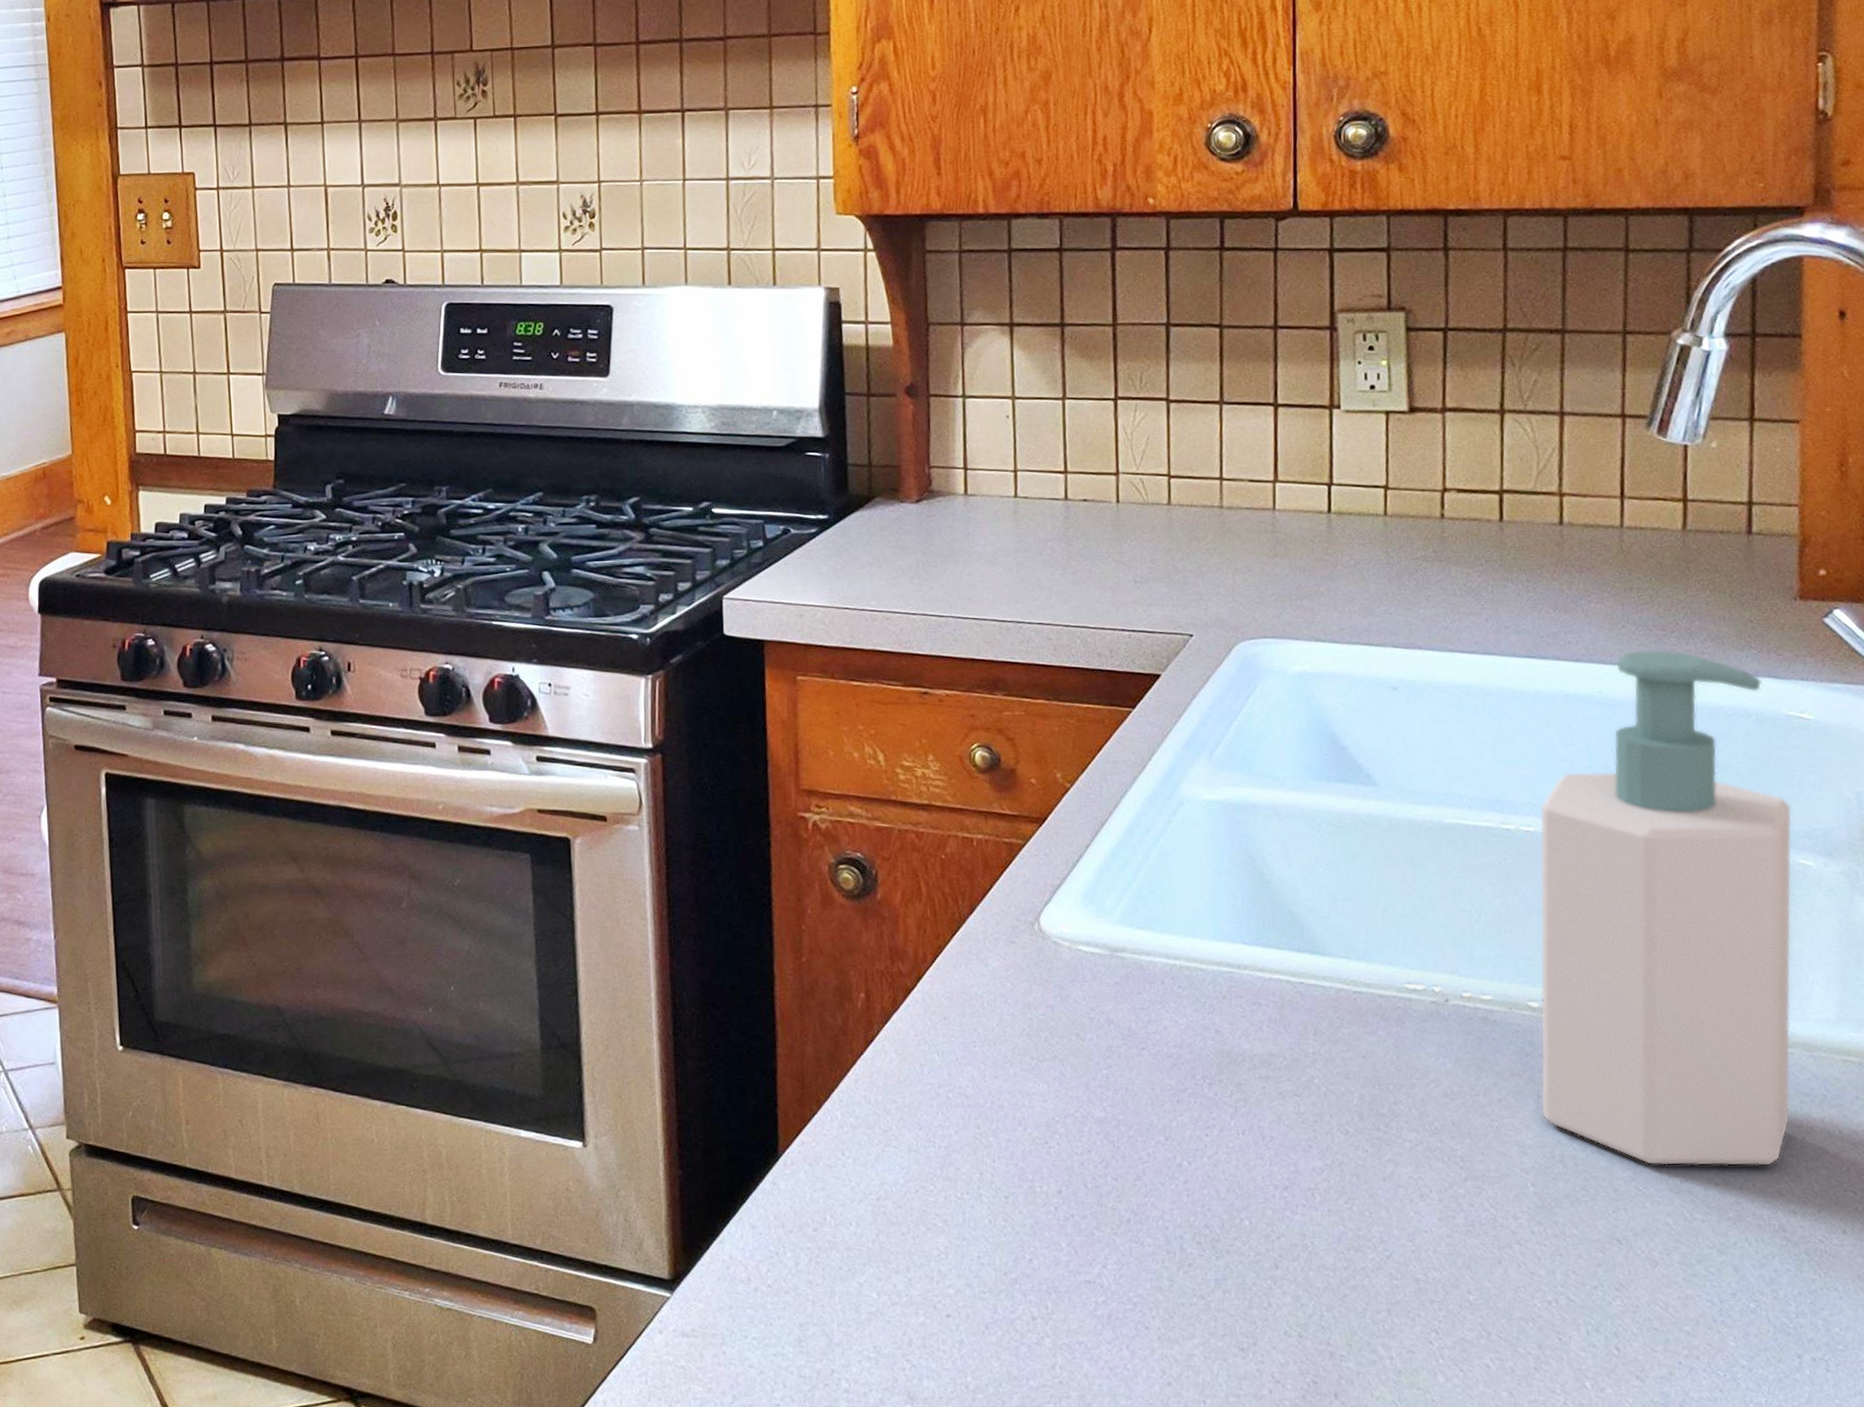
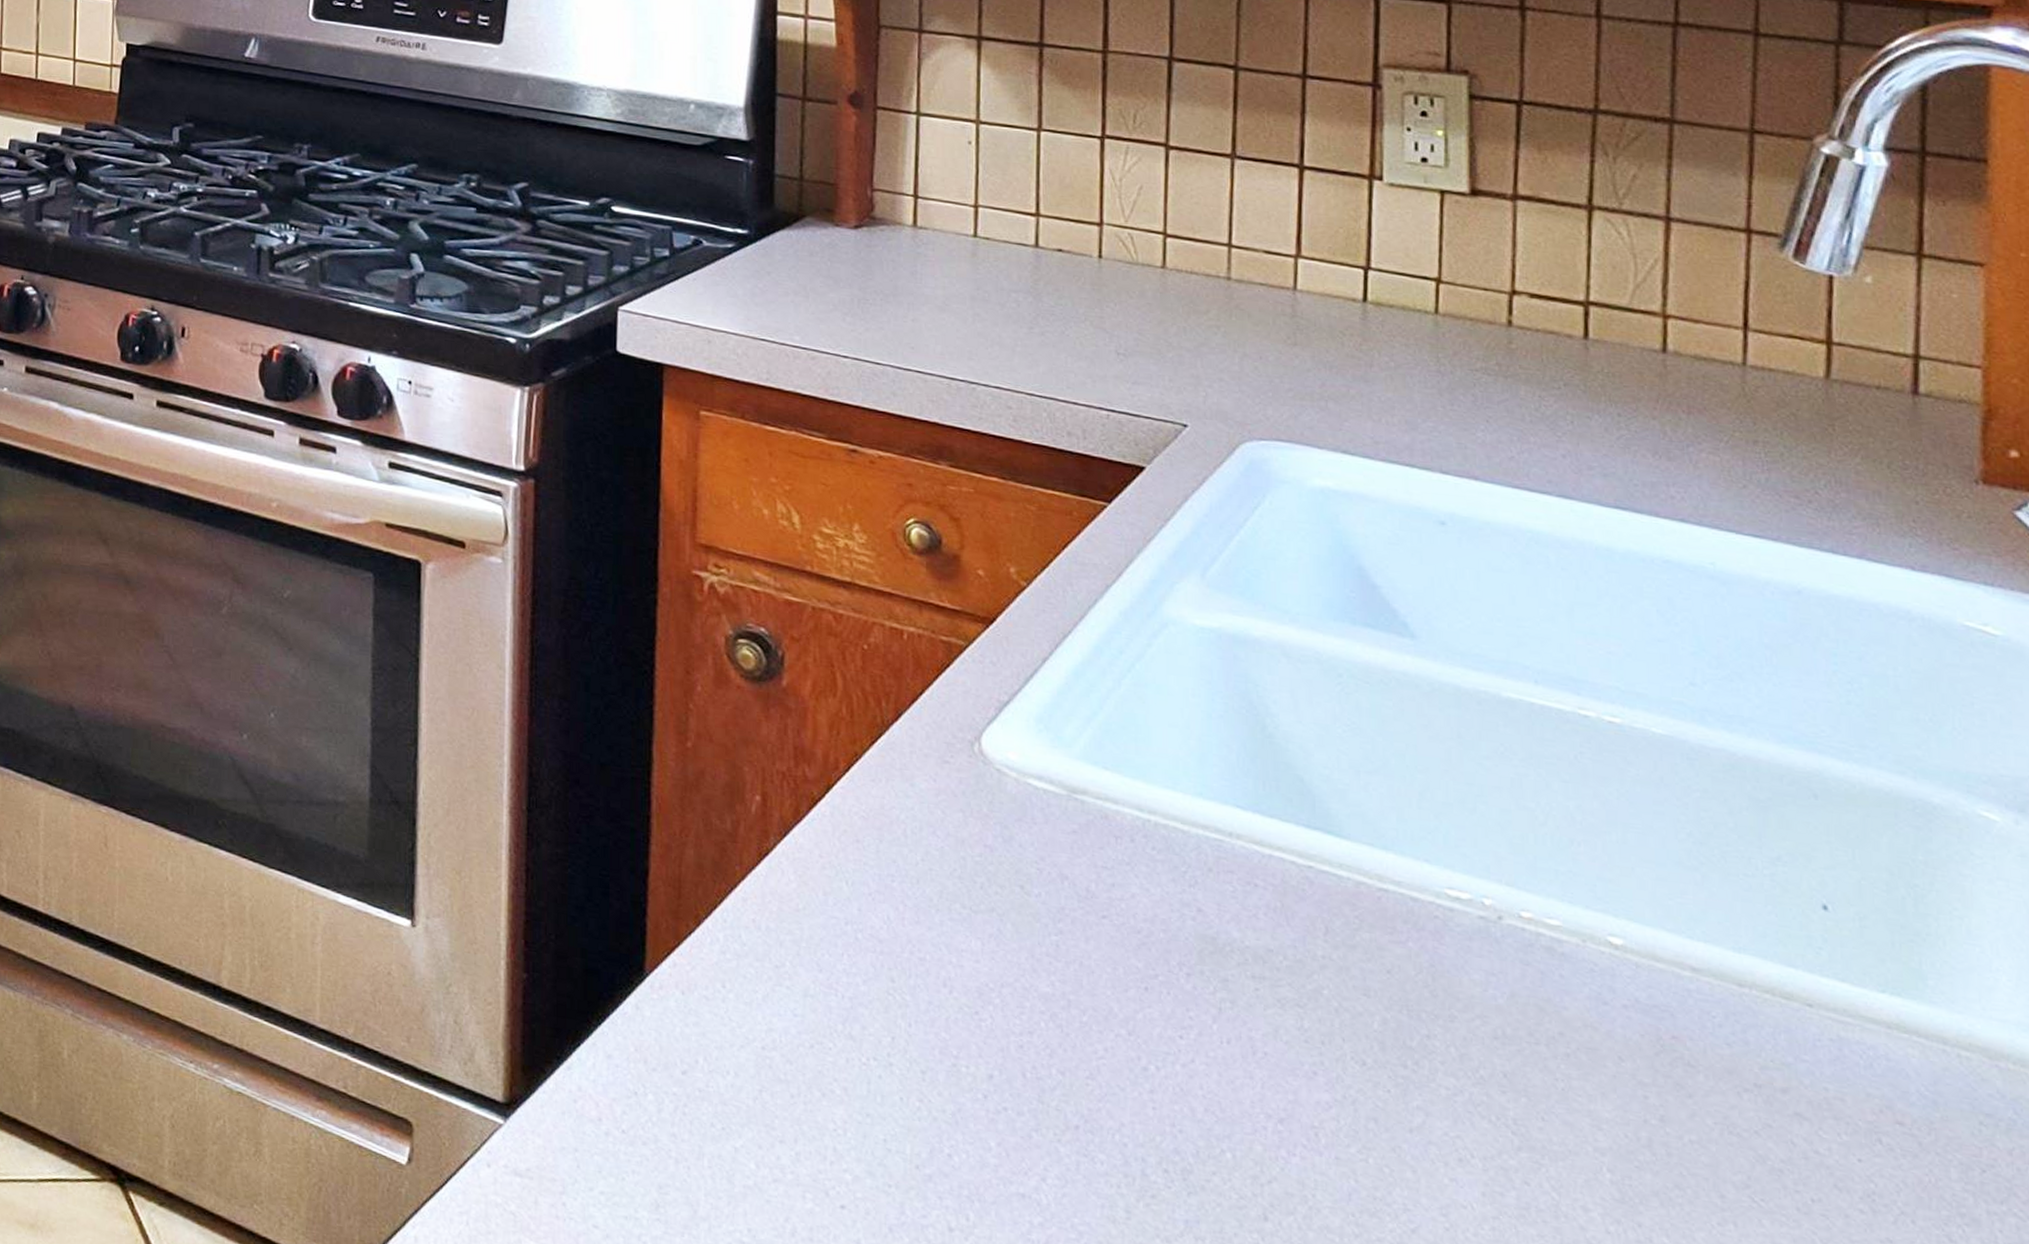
soap bottle: present [1539,649,1793,1167] -> none [1622,518,1971,1200]

